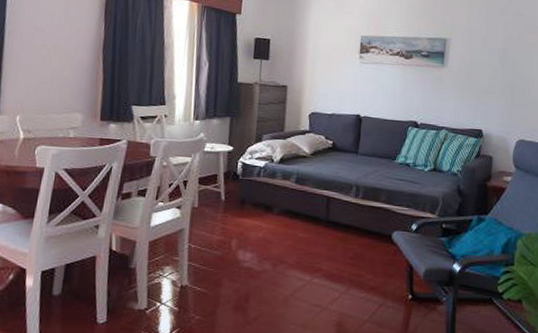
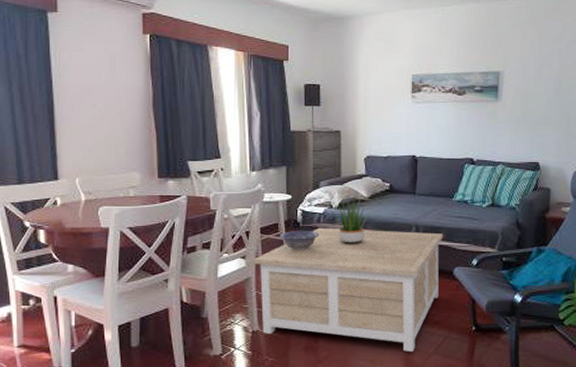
coffee table: none [188,181,384,318] -> present [253,227,444,352]
decorative bowl: none [217,183,259,205] -> present [279,230,320,251]
potted plant: none [272,154,316,201] -> present [331,199,374,245]

